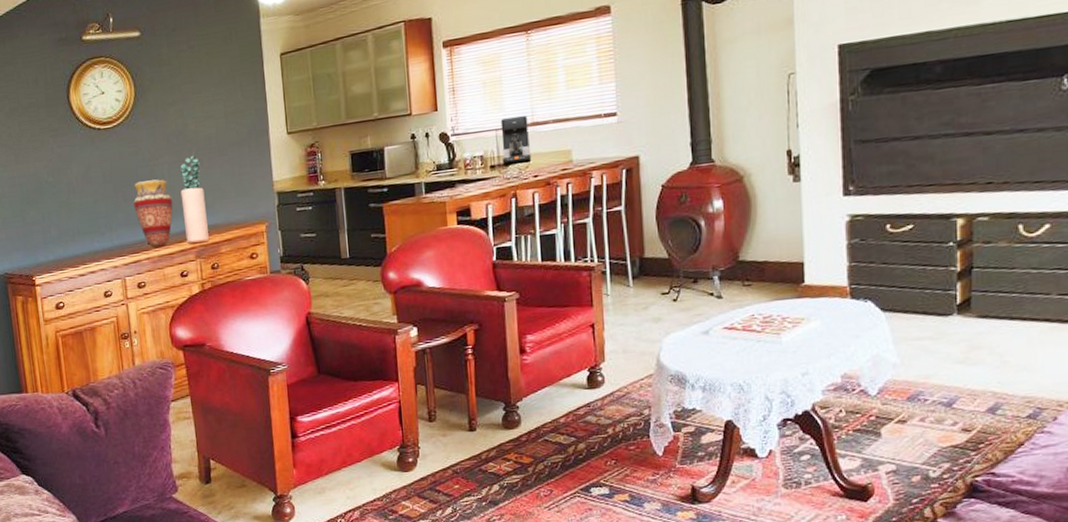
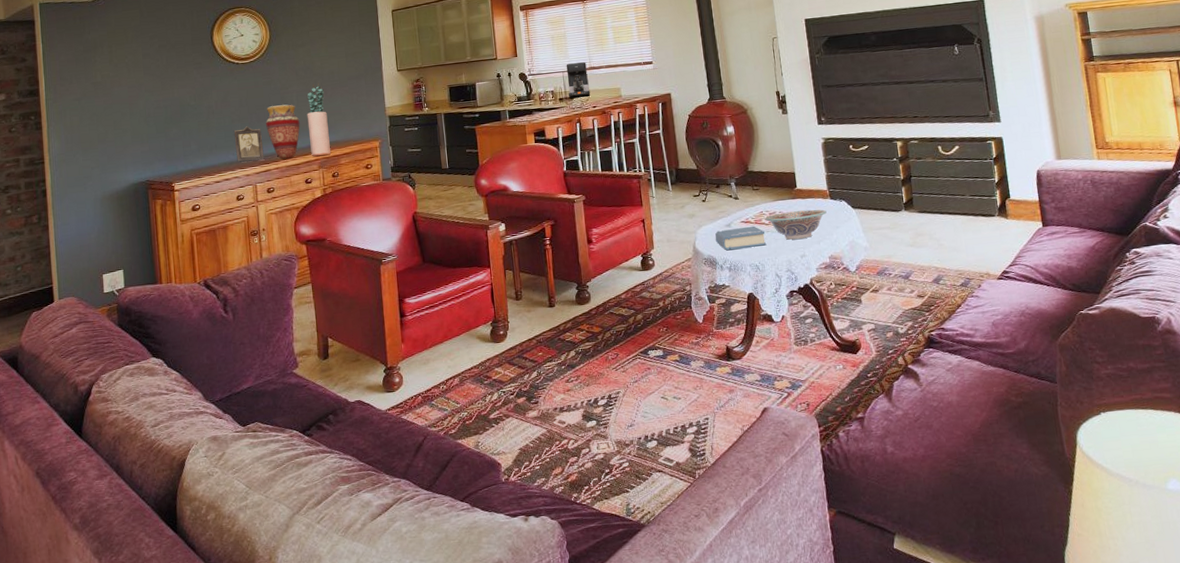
photo frame: none [97,207,134,251] -> present [233,126,265,162]
book: none [687,333,756,366] -> present [715,226,767,251]
decorative bowl: none [756,312,844,352] -> present [765,209,827,240]

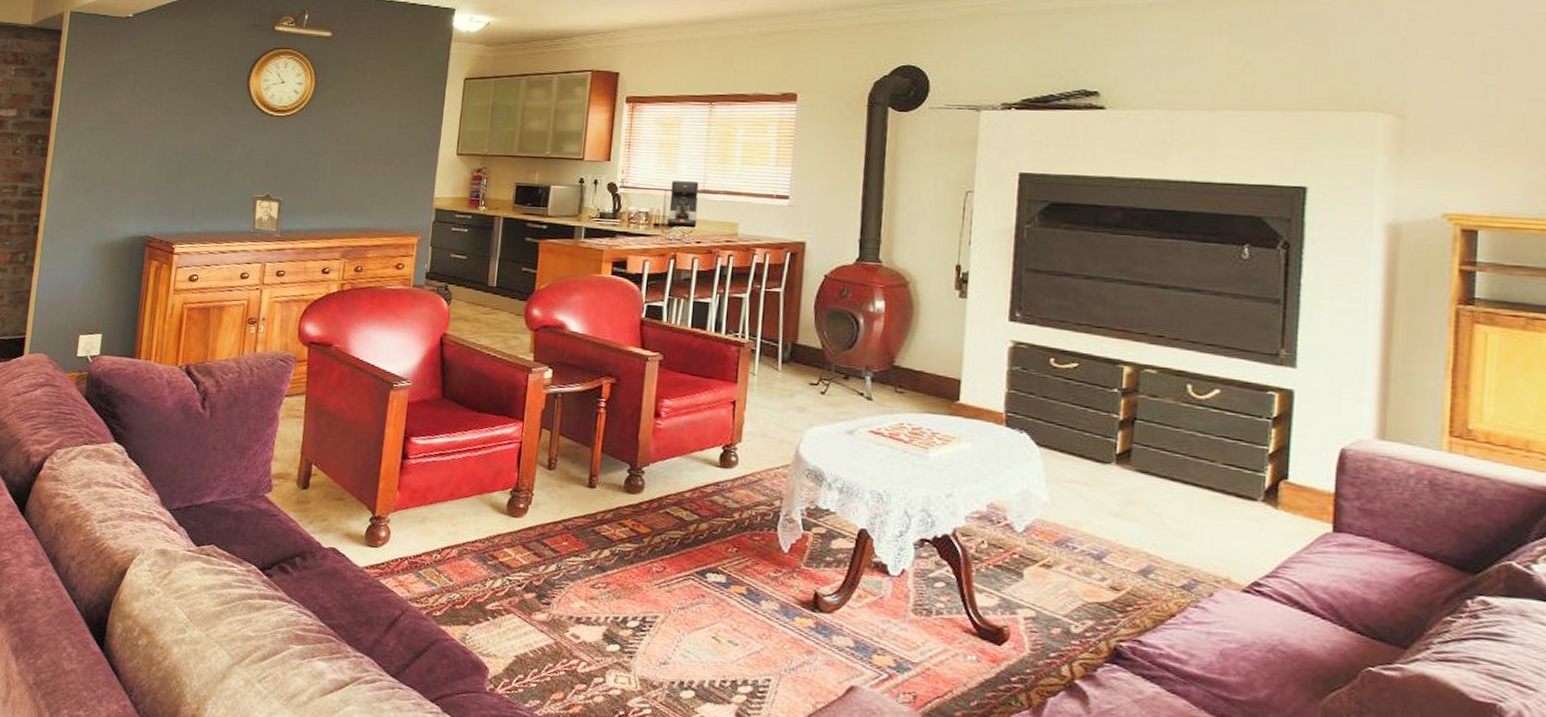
vase: present [266,104,300,160] -> none [289,173,330,241]
vase: present [307,83,331,157] -> none [335,153,365,245]
book: present [715,226,767,251] -> none [829,436,900,470]
decorative bowl: present [765,209,827,240] -> none [904,430,997,472]

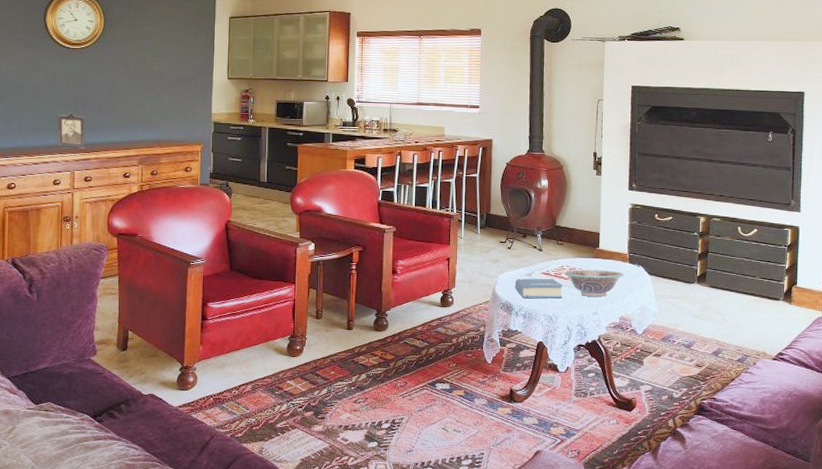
coffee maker: present [666,181,699,229] -> none [392,96,415,132]
book: none [829,436,900,470] -> present [515,278,563,299]
decorative bowl: none [904,430,997,472] -> present [564,269,624,297]

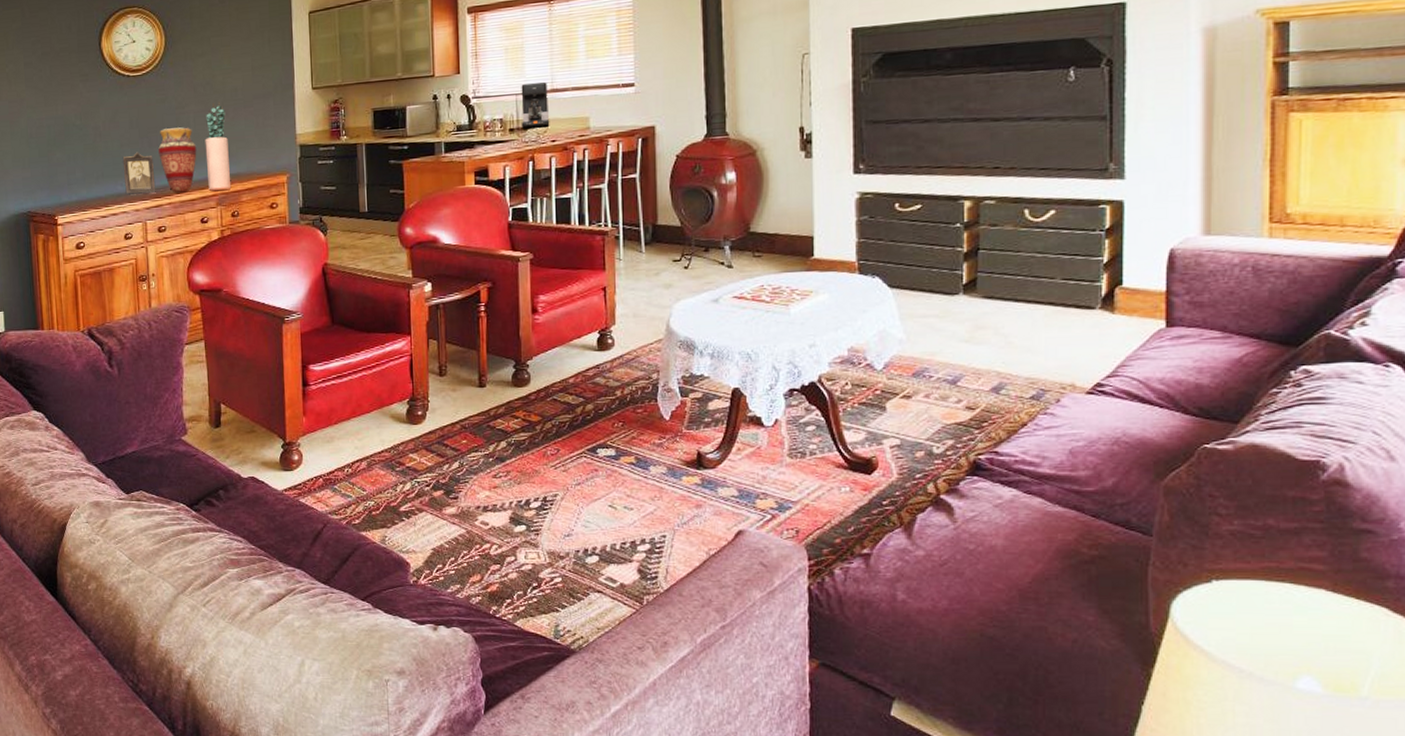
vase: none [90,96,125,152] -> present [158,127,197,194]
vase: none [132,79,153,154] -> present [205,102,232,193]
coffee maker: none [392,96,415,132] -> present [521,82,550,130]
book: present [515,278,563,299] -> none [697,303,765,333]
decorative bowl: present [564,269,624,297] -> none [765,286,851,324]

